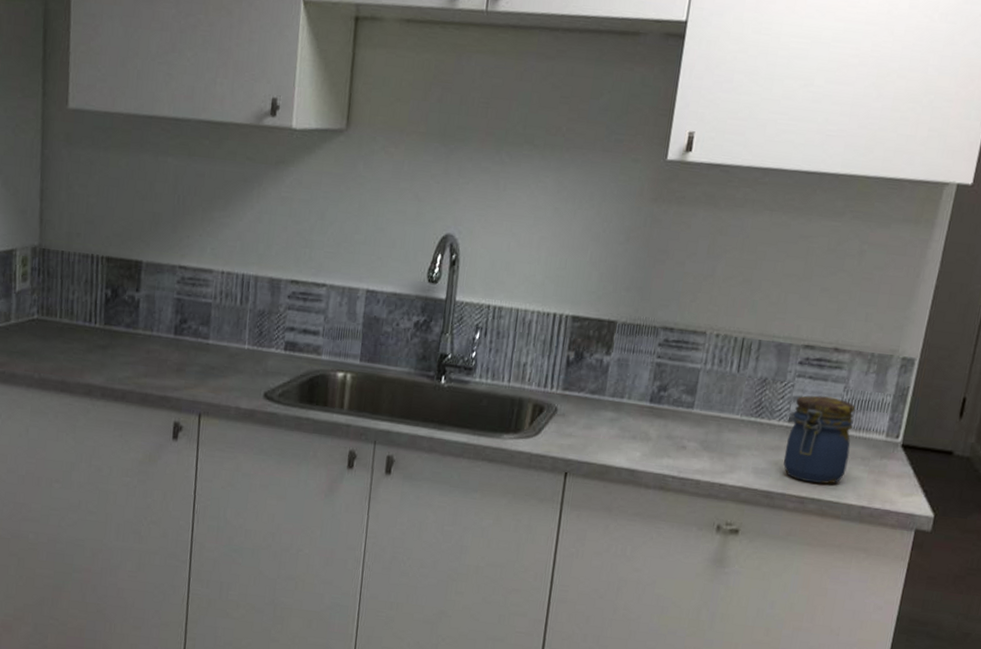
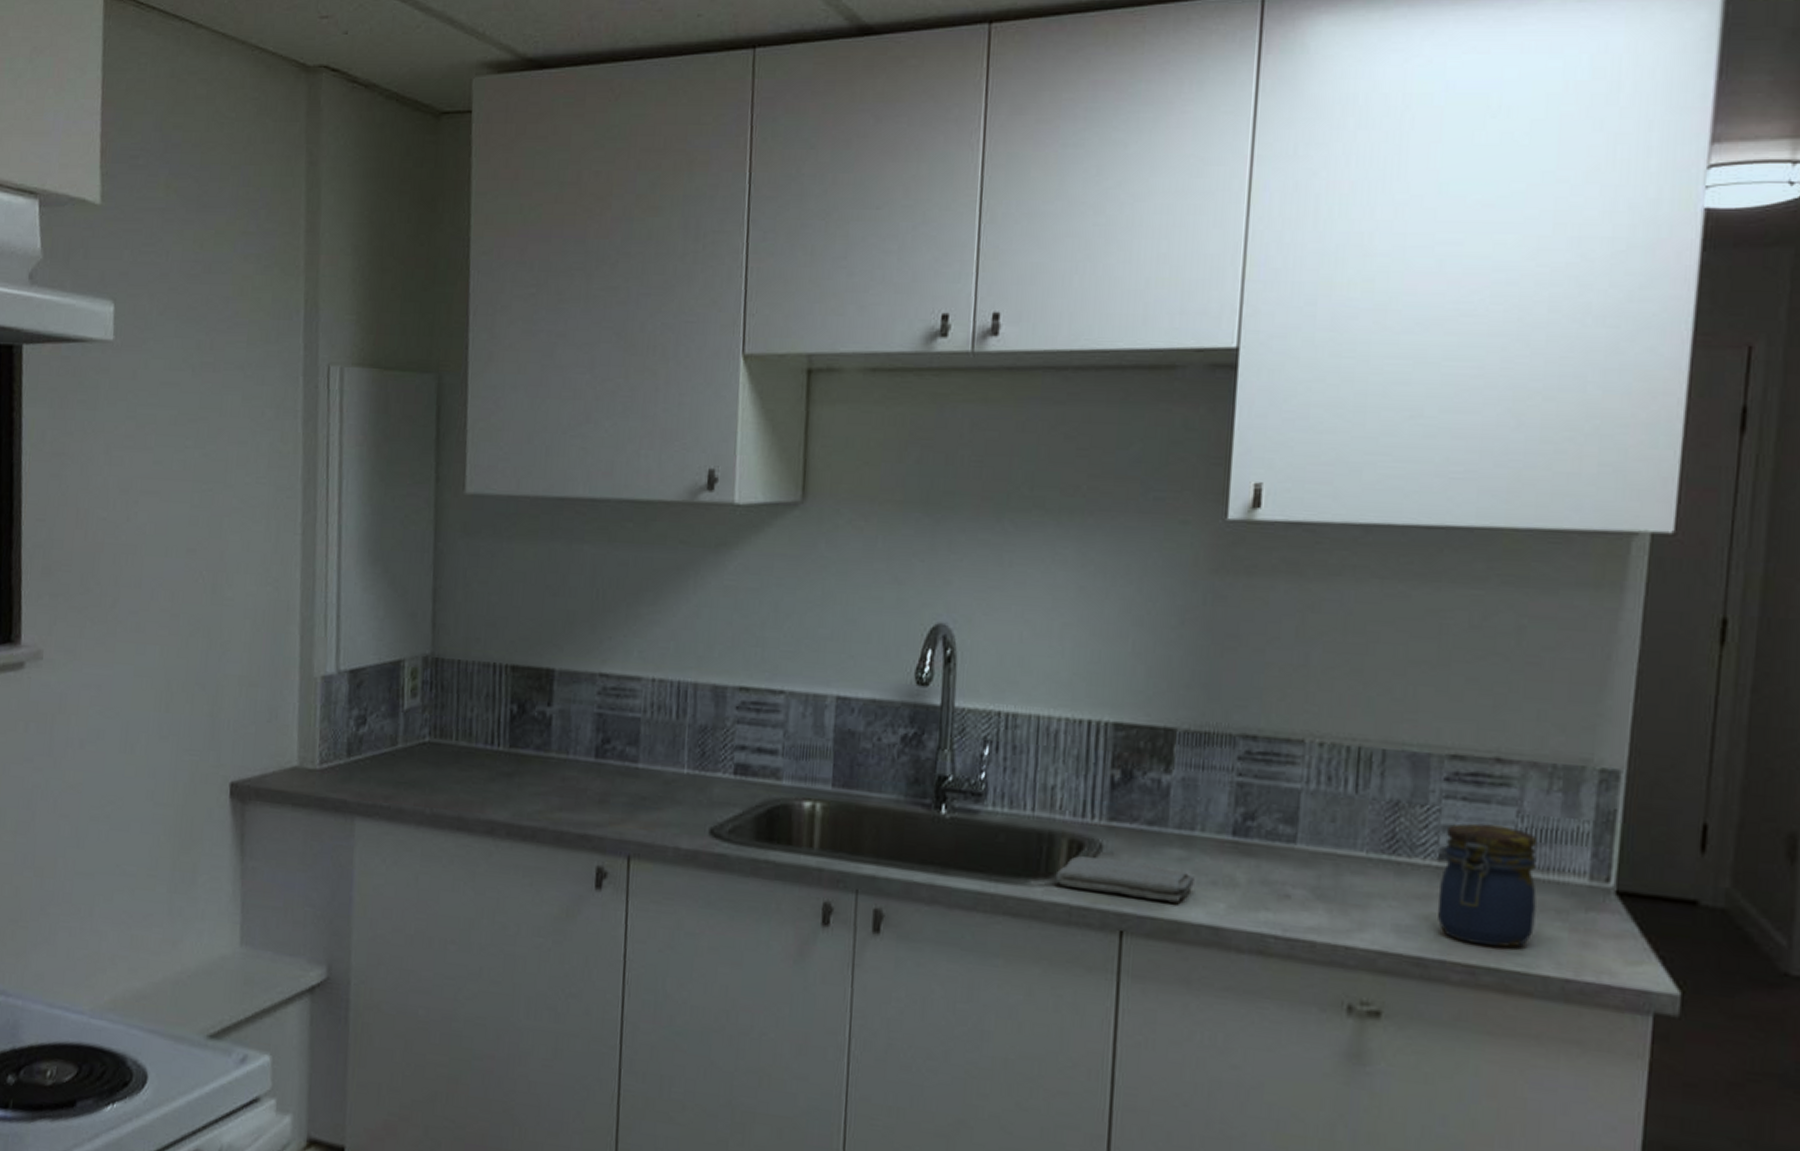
washcloth: none [521,417,621,452] -> present [1055,856,1195,903]

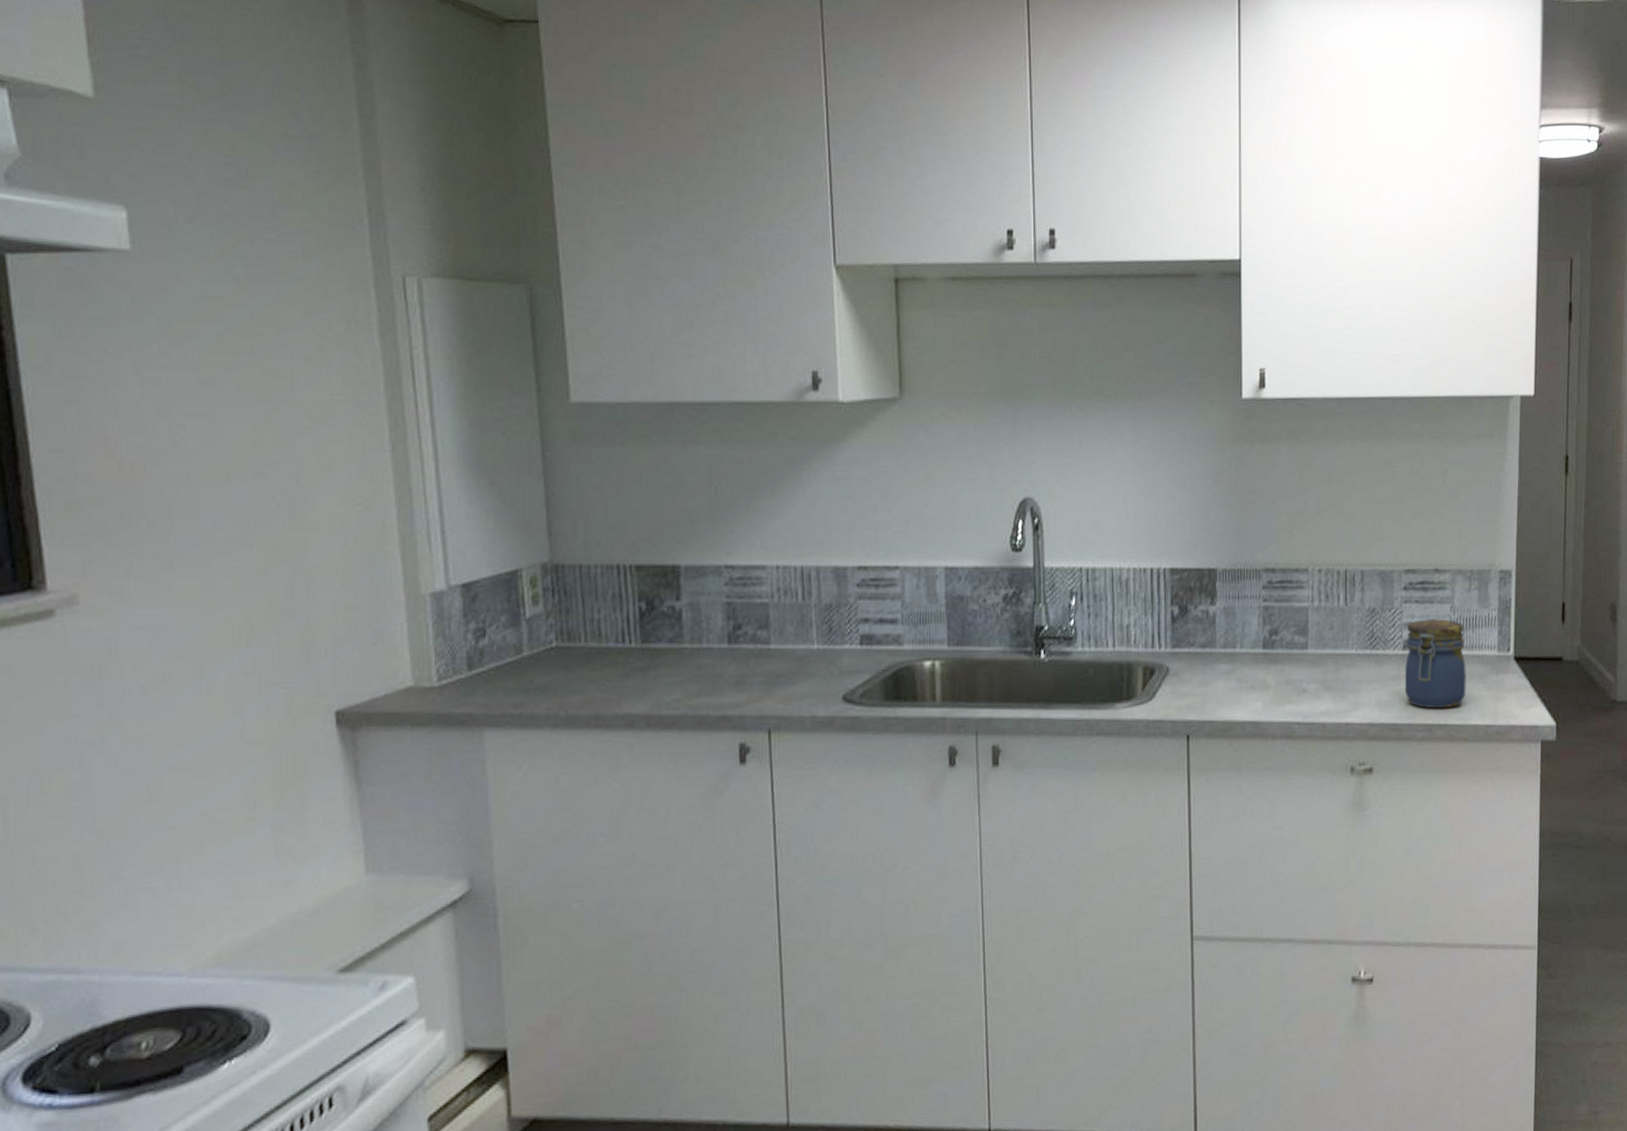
washcloth: present [1055,856,1195,903] -> none [1135,678,1238,707]

